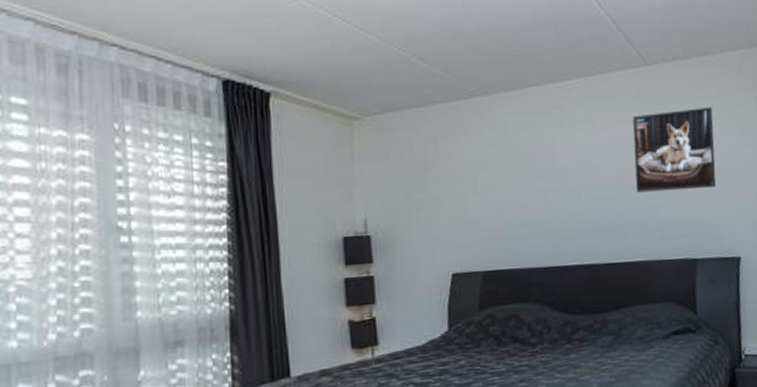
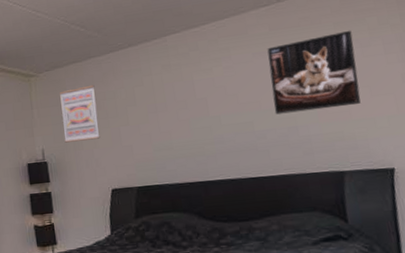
wall art: none [392,139,441,212] -> present [60,85,100,143]

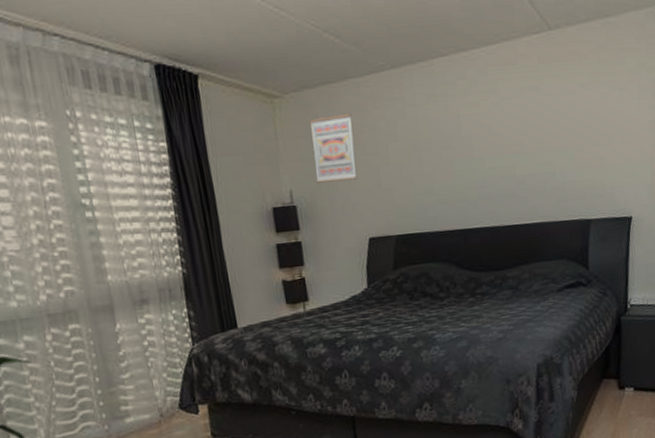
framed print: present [267,30,361,115] -> none [534,70,614,159]

